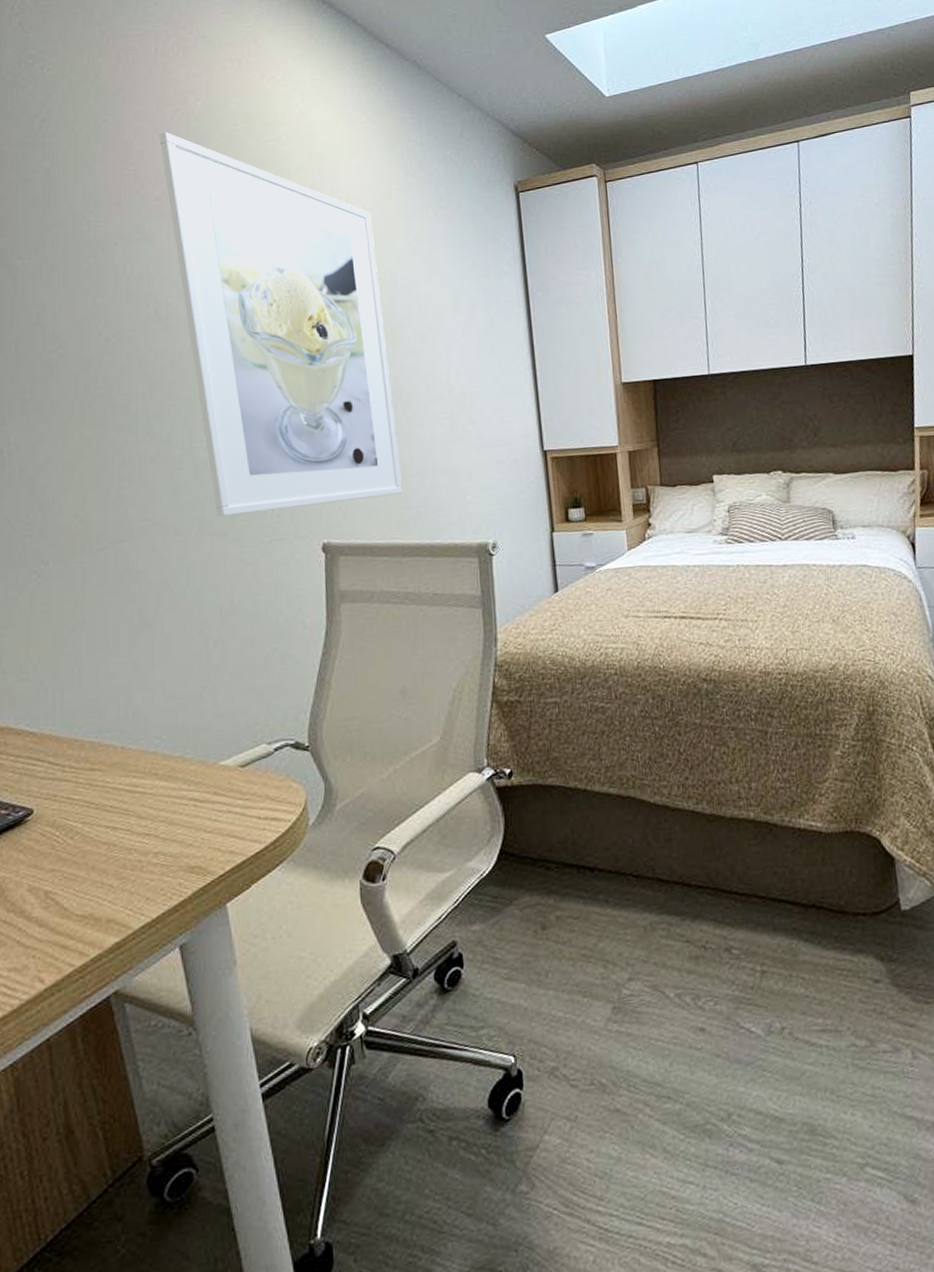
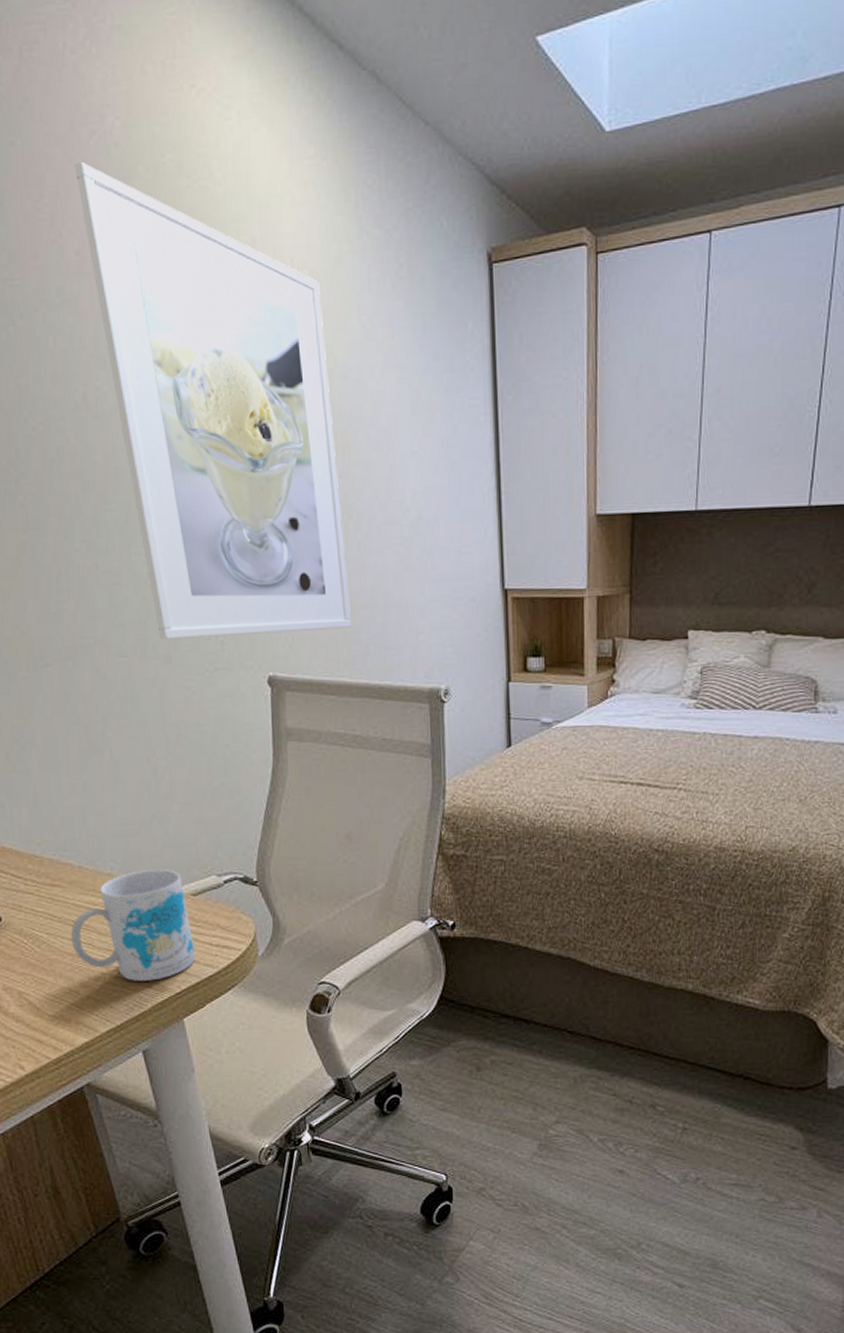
mug: none [107,742,241,867] -> present [70,869,195,981]

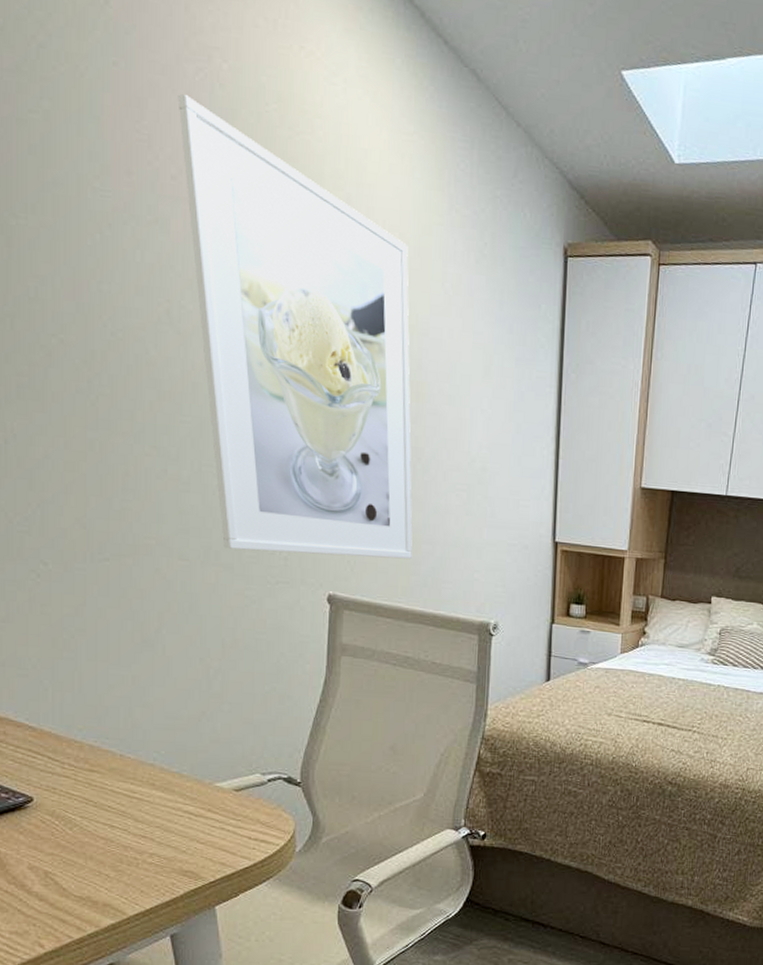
mug: present [70,869,195,981] -> none [105,763,232,869]

